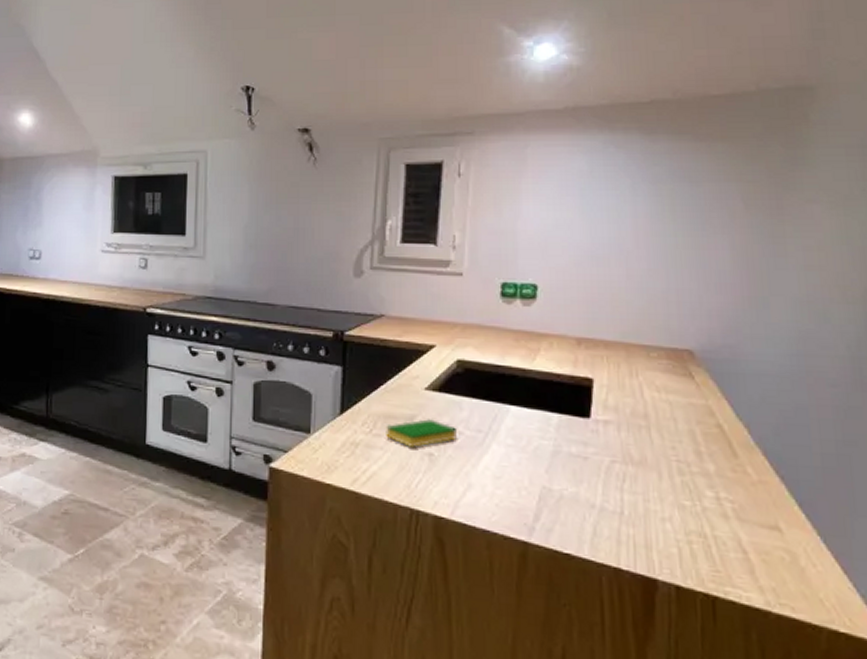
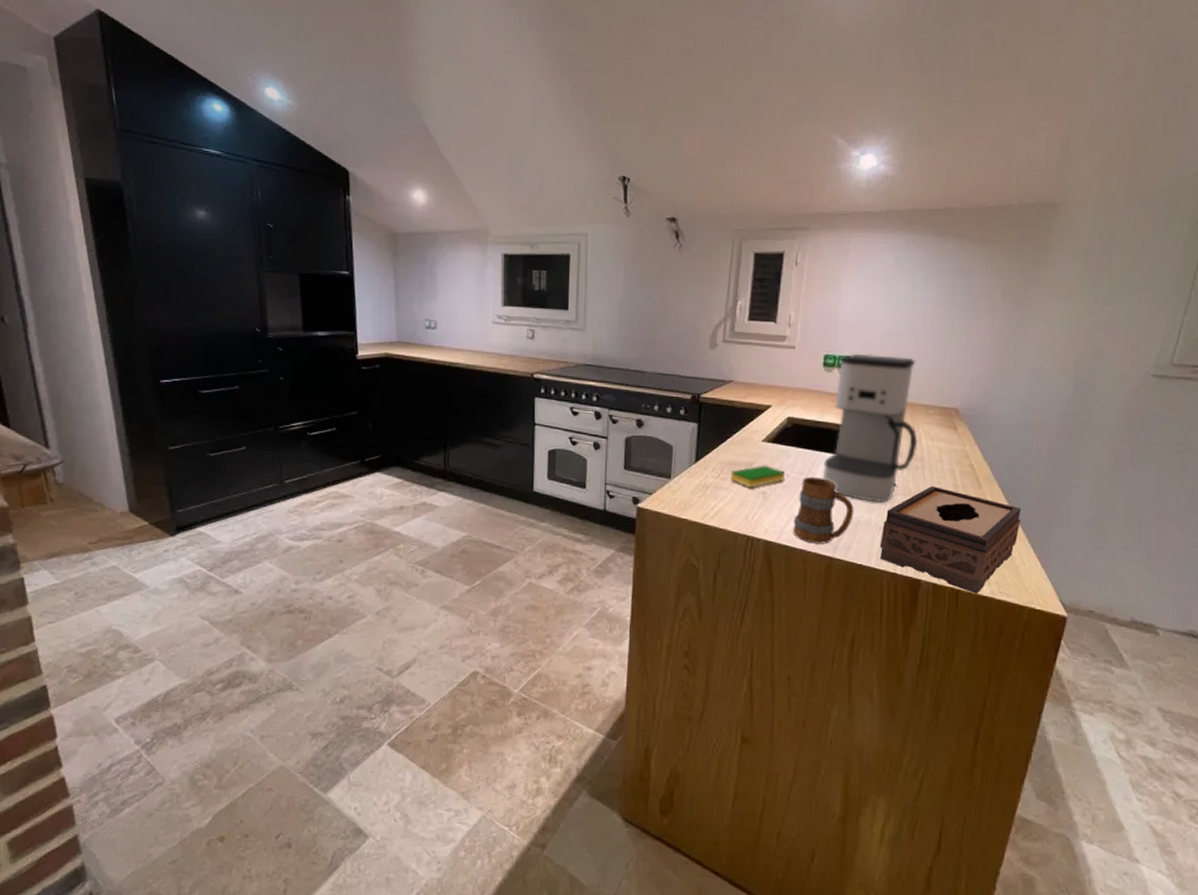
mug: none [471,435,554,524] -> present [793,476,854,544]
coffee maker: none [508,280,638,472] -> present [823,353,918,503]
tissue box: none [593,451,802,604] -> present [879,485,1022,594]

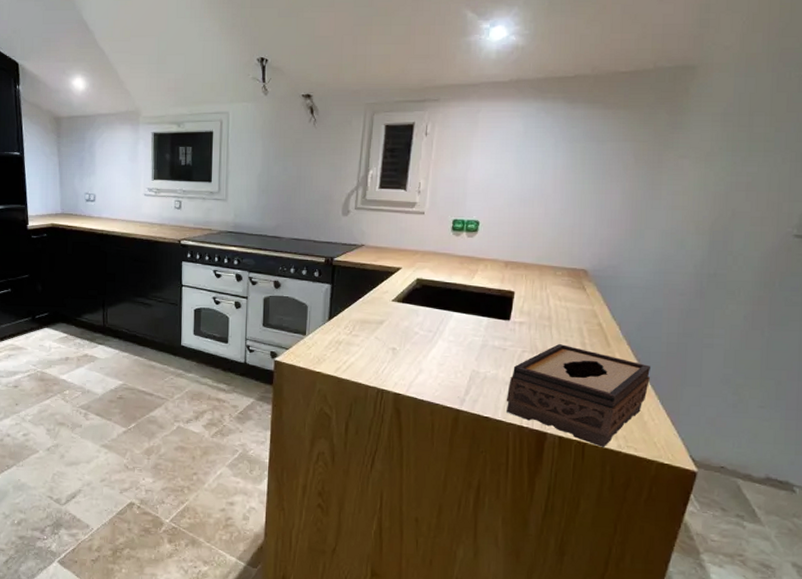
dish sponge: present [730,465,785,487] -> none [362,323,414,344]
mug: present [793,476,854,544] -> none [421,334,481,397]
coffee maker: present [823,353,918,503] -> none [451,218,545,359]

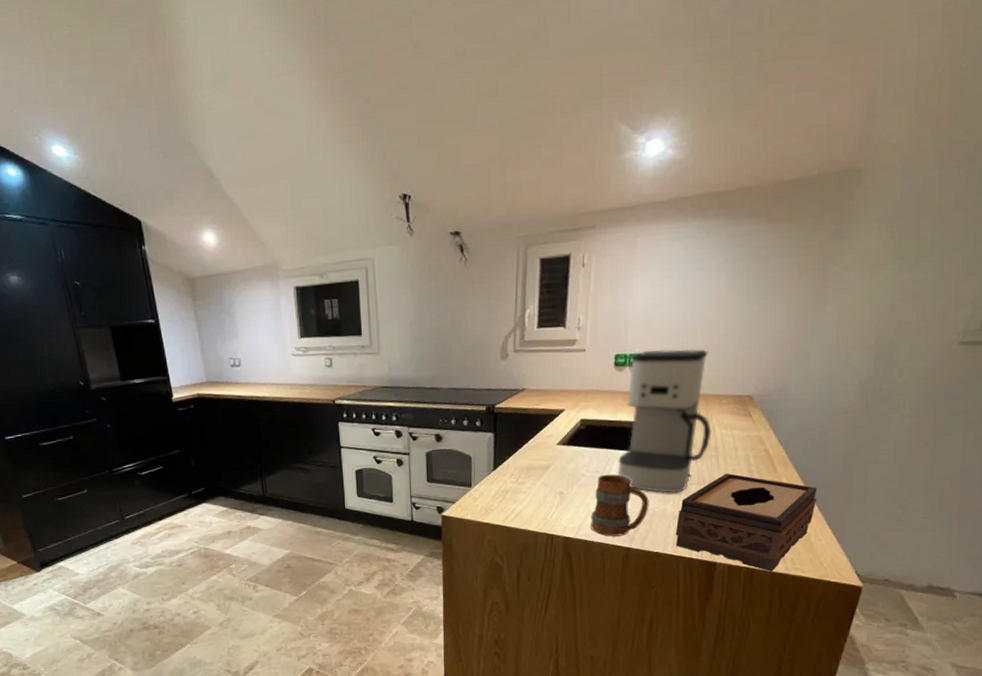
mug: none [421,334,481,397] -> present [591,474,649,537]
coffee maker: none [451,218,545,359] -> present [618,349,711,493]

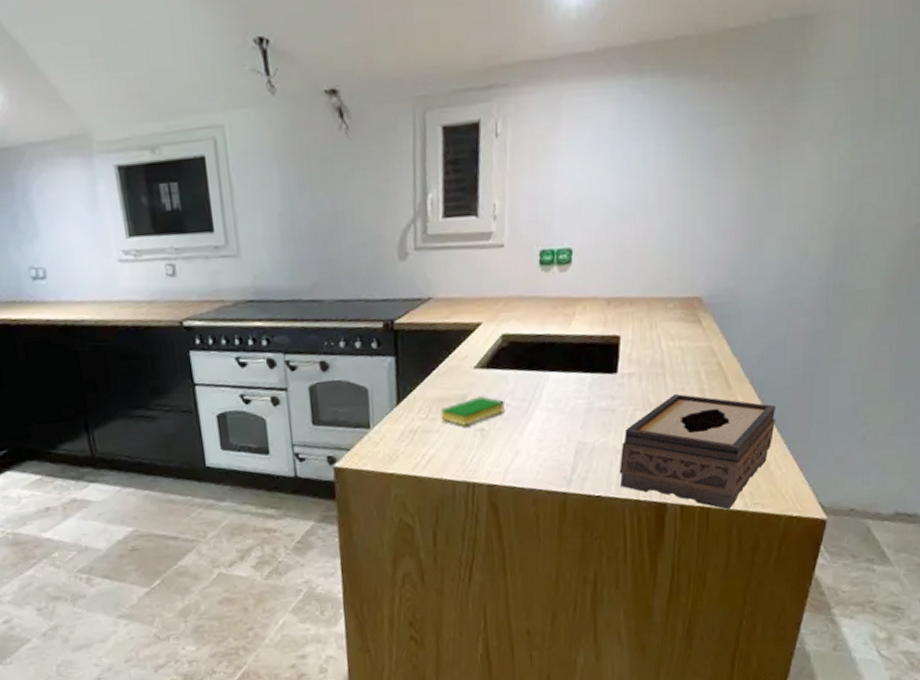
dish sponge: none [528,467,580,489] -> present [440,396,505,426]
mug: present [591,474,649,537] -> none [519,402,588,481]
coffee maker: present [618,349,711,493] -> none [549,241,657,423]

